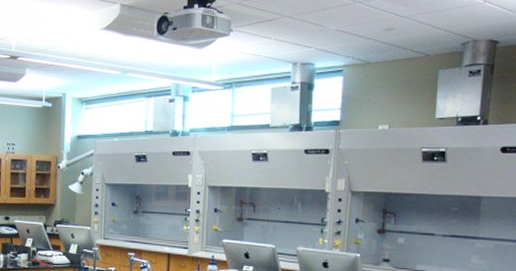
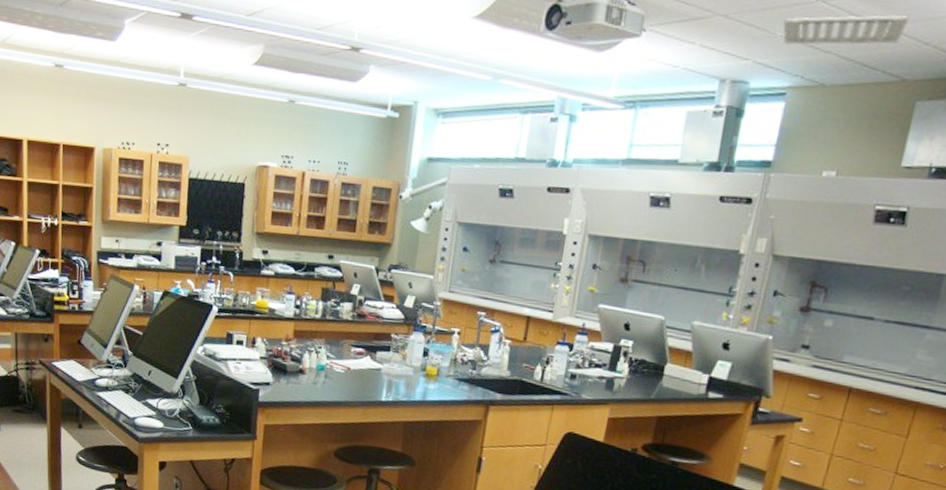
ceiling vent: none [333,10,424,35] -> present [783,15,910,45]

